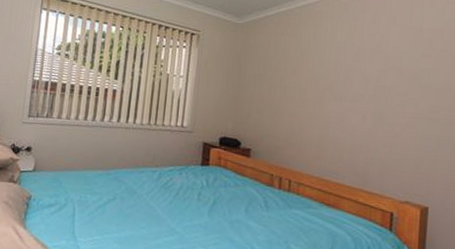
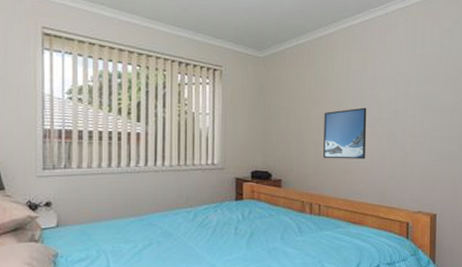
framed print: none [298,80,351,137] -> present [323,107,367,159]

